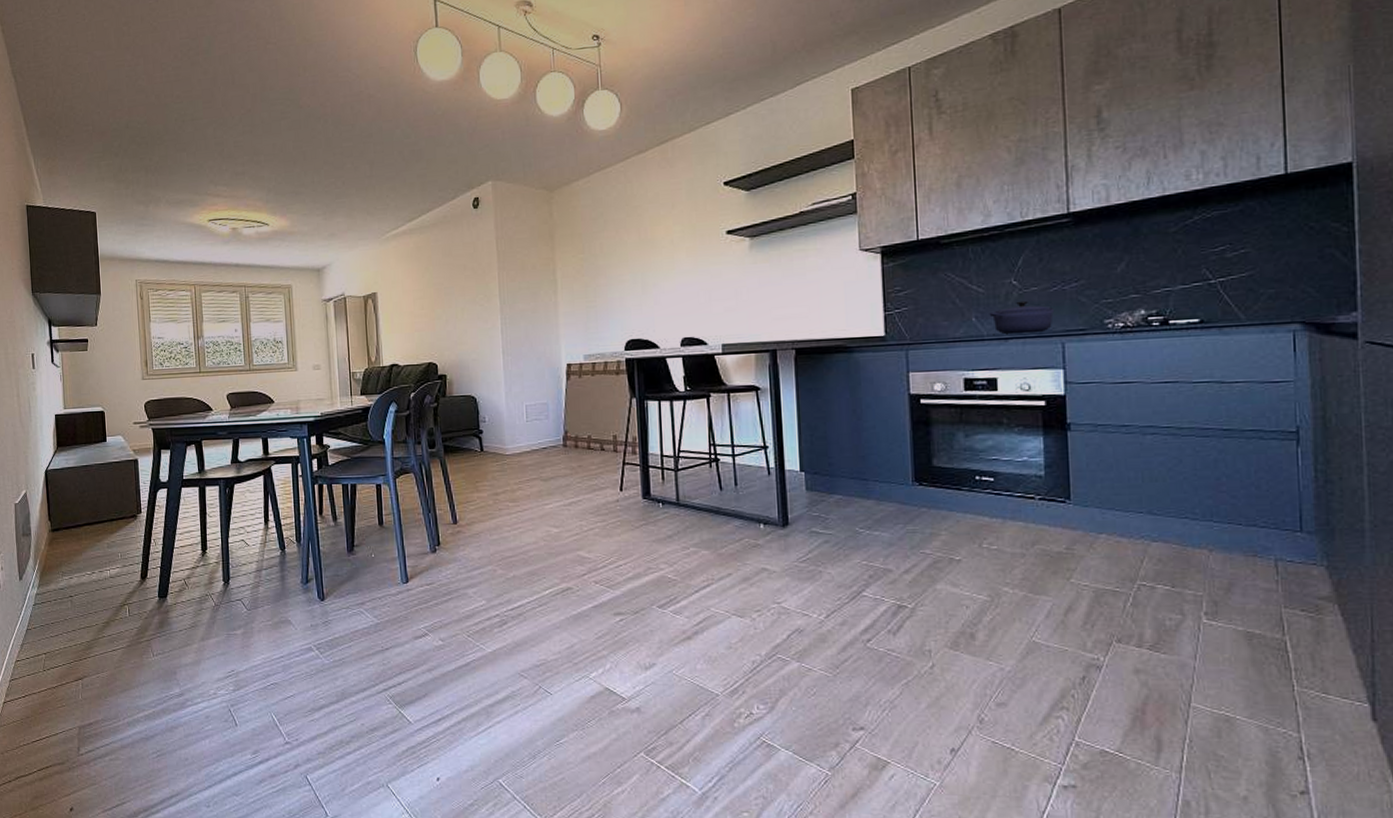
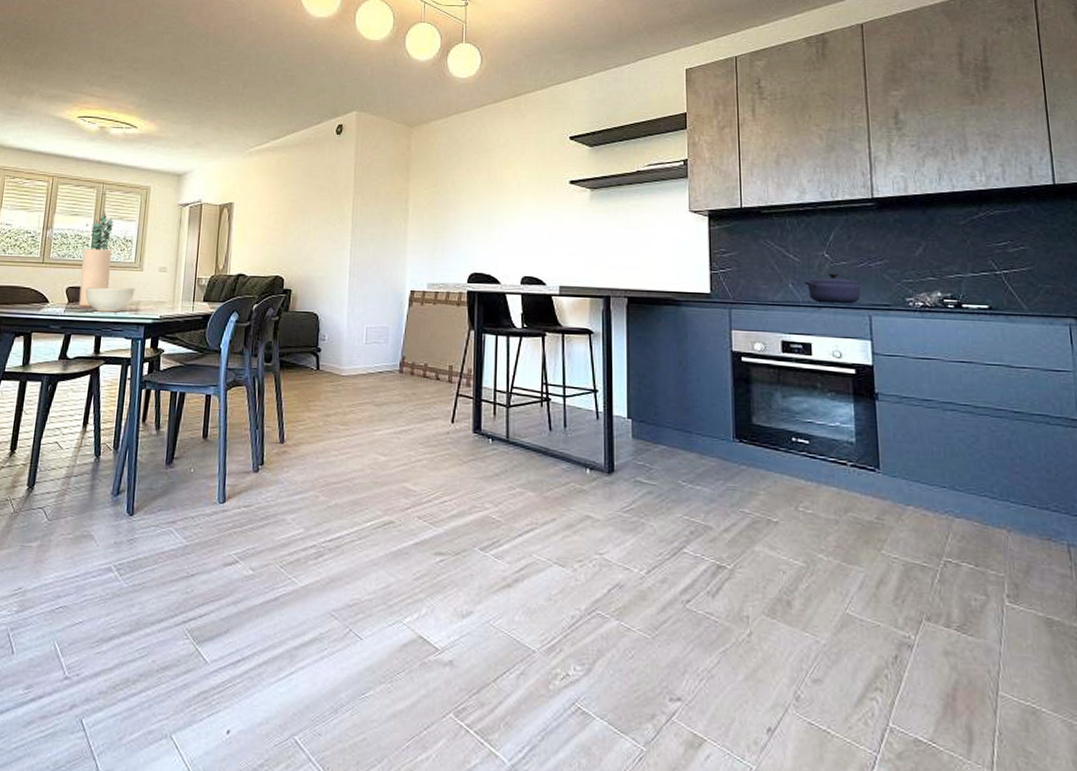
vase: none [236,314,267,412] -> present [78,211,114,307]
bowl: none [245,388,293,415] -> present [85,287,136,313]

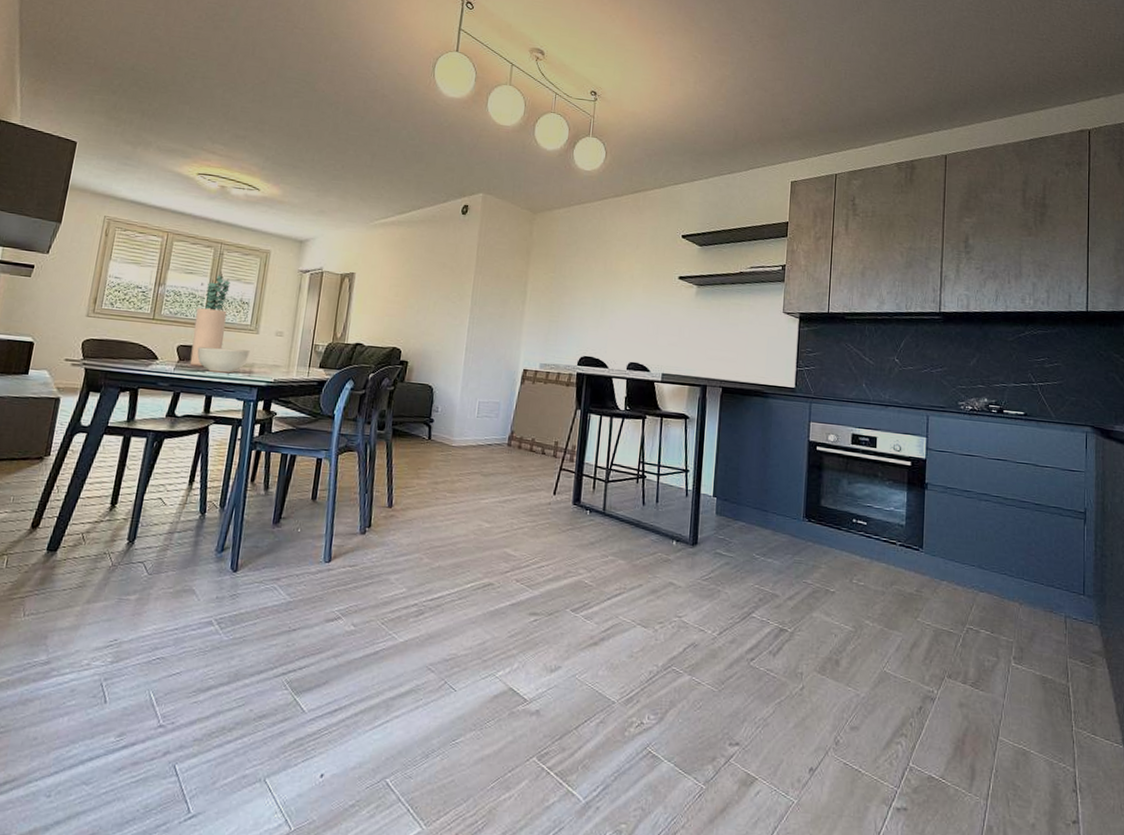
cooking pot: present [804,273,863,304] -> none [875,376,924,405]

